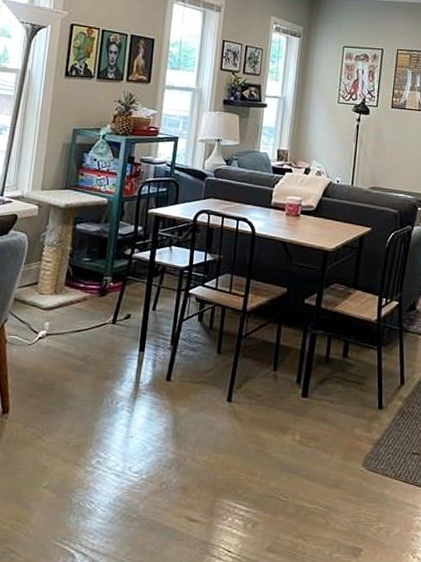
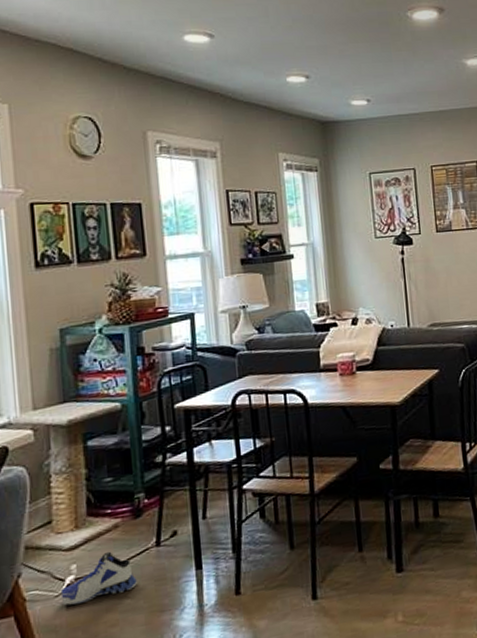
sneaker: none [33,318,92,355] -> present [60,551,137,605]

